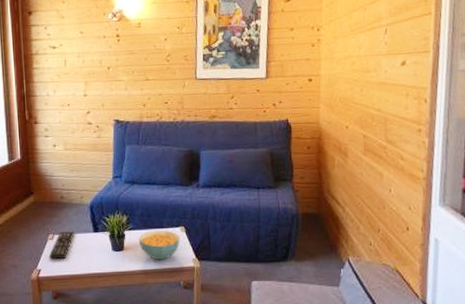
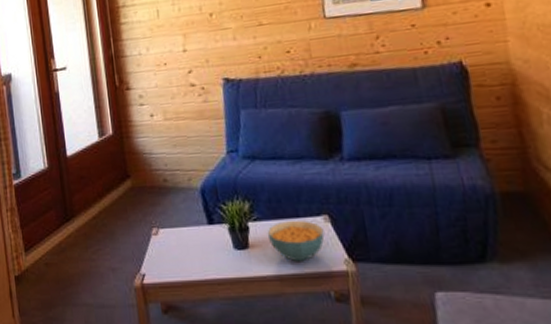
remote control: present [49,231,74,260] -> none [153,223,184,261]

